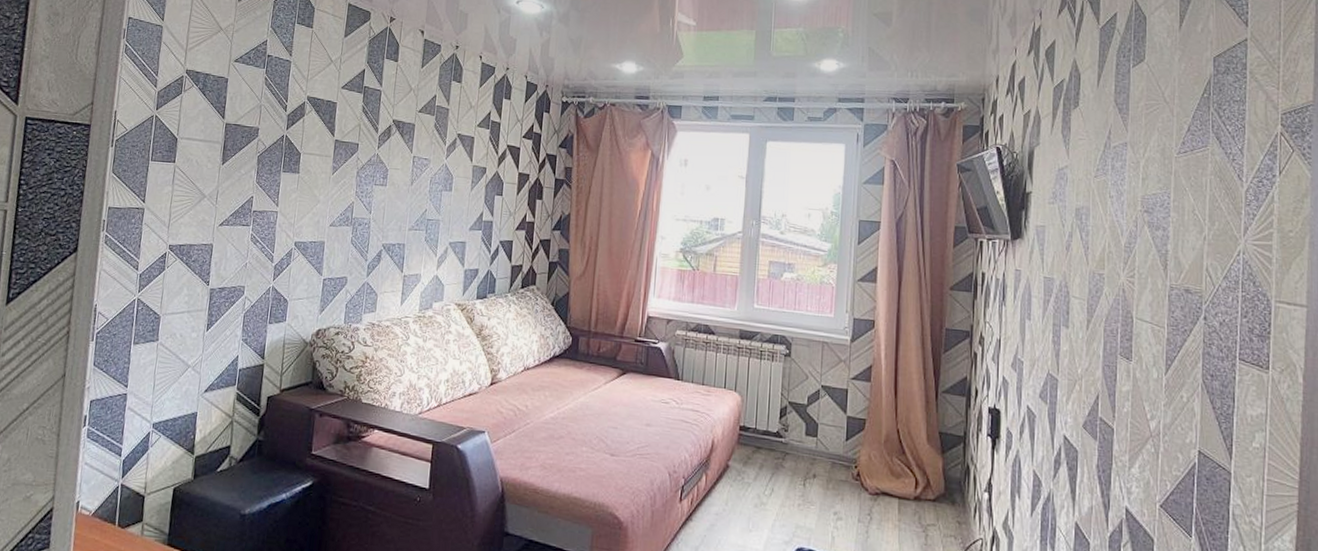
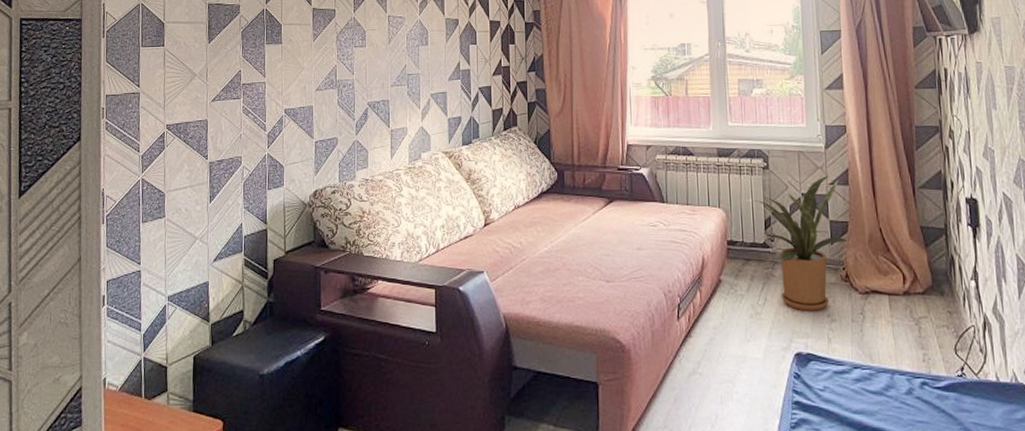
house plant: none [769,370,864,508] -> present [751,176,848,311]

